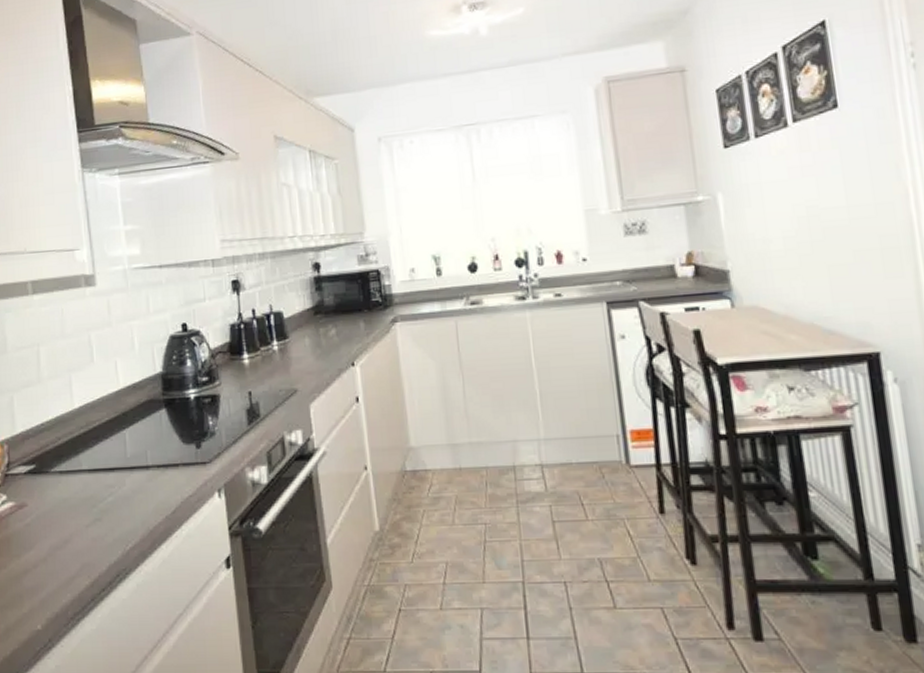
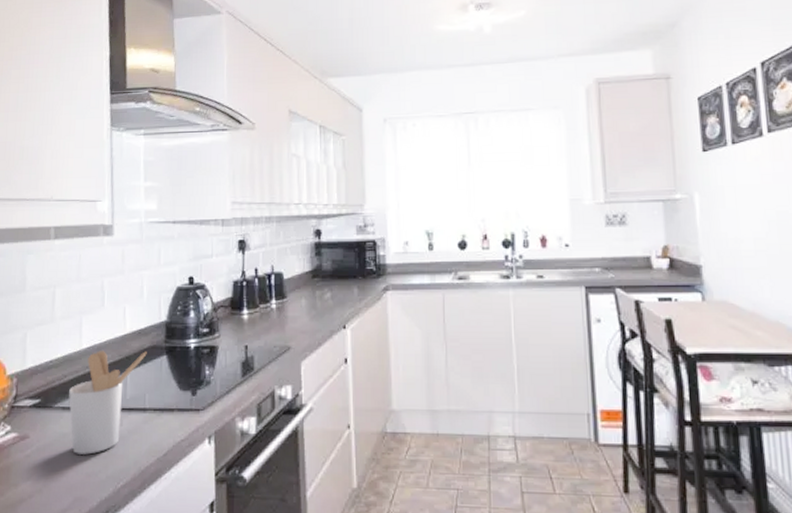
utensil holder: none [65,406,144,519] -> present [69,350,147,455]

